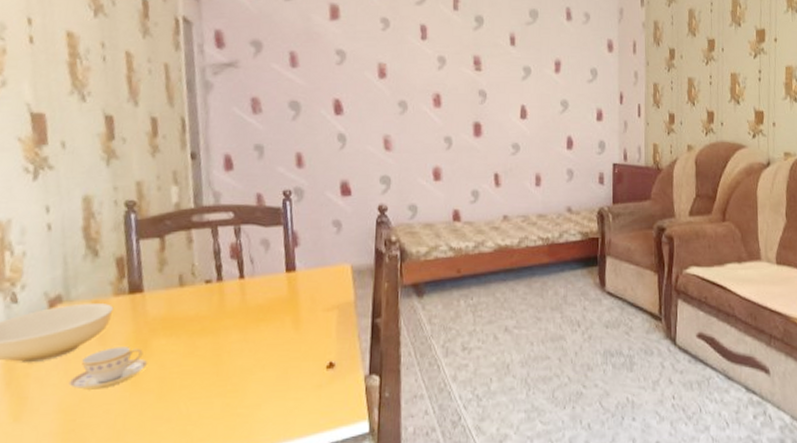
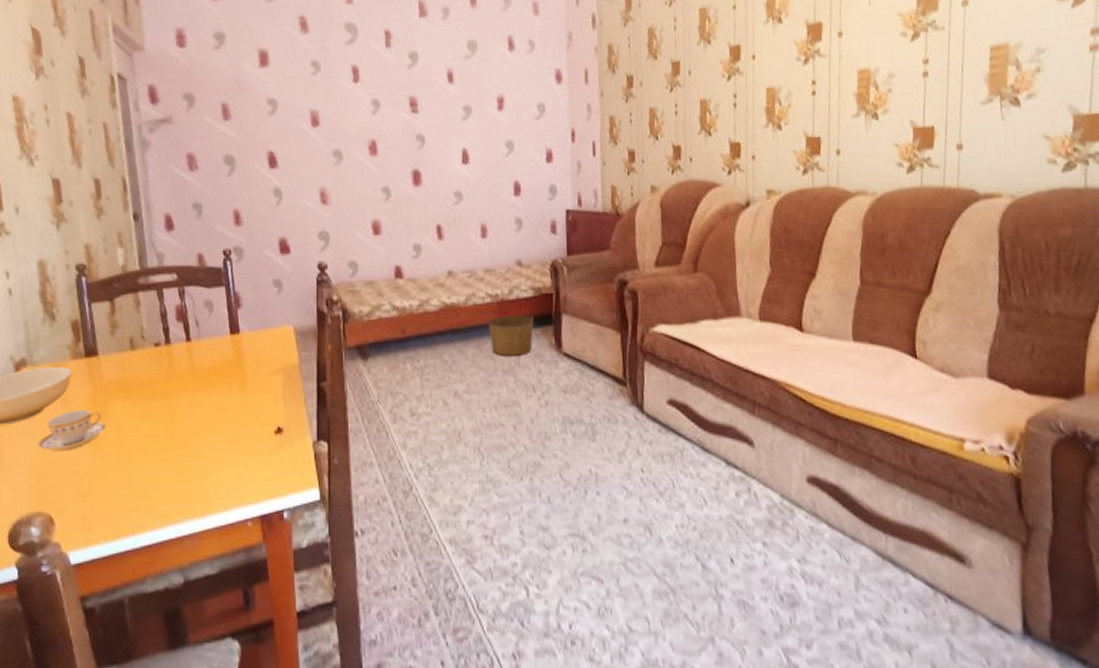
basket: none [538,256,581,295] -> present [487,315,534,357]

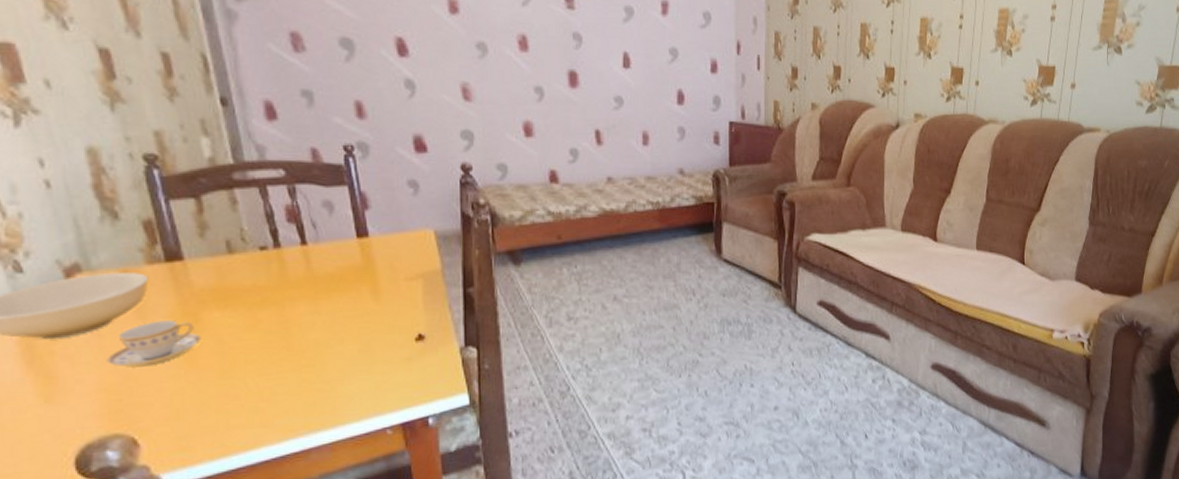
basket: present [487,315,534,357] -> none [648,222,695,263]

